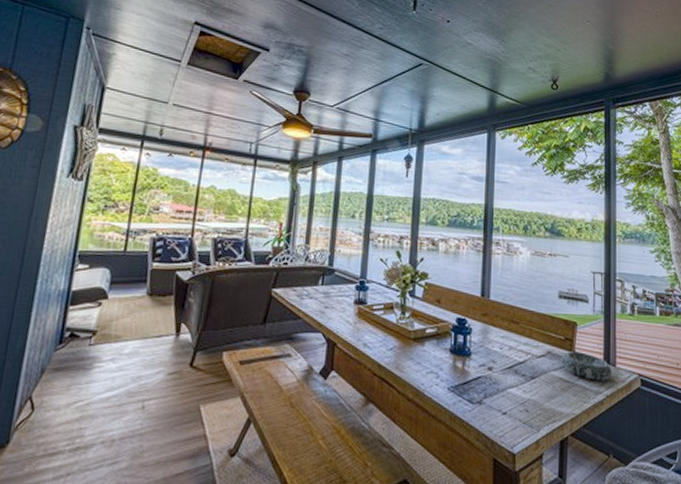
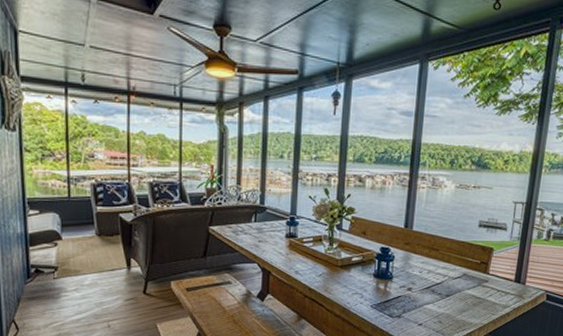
decorative bowl: present [561,351,612,381] -> none [475,273,521,297]

